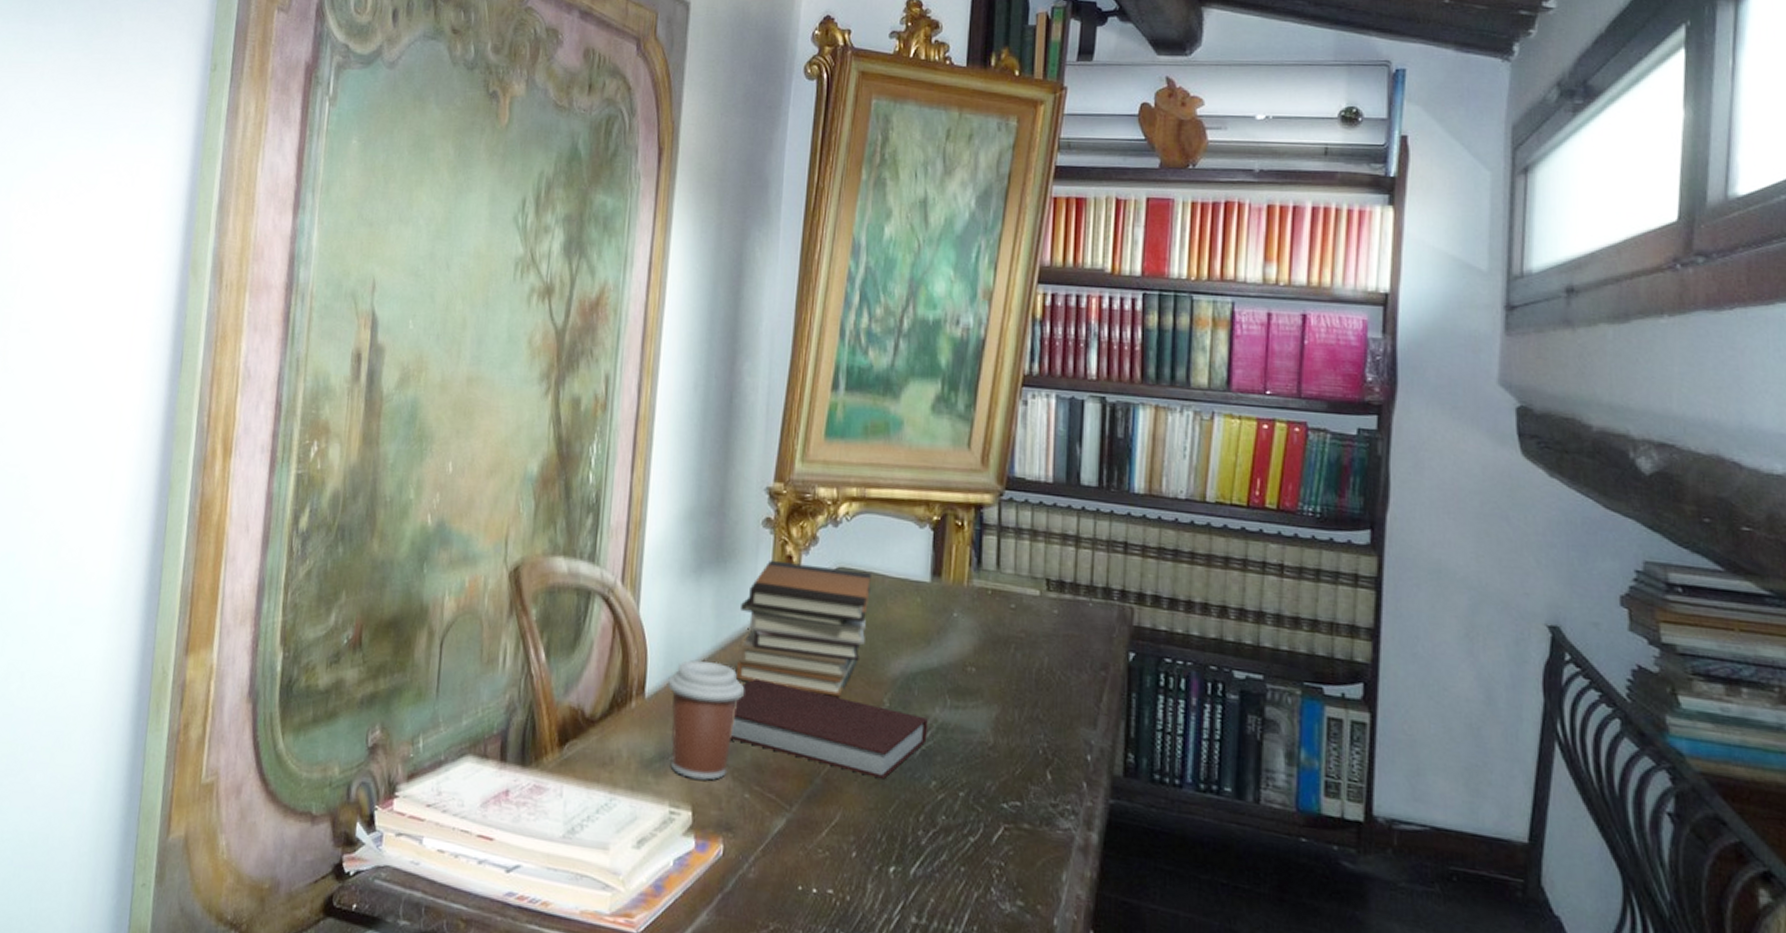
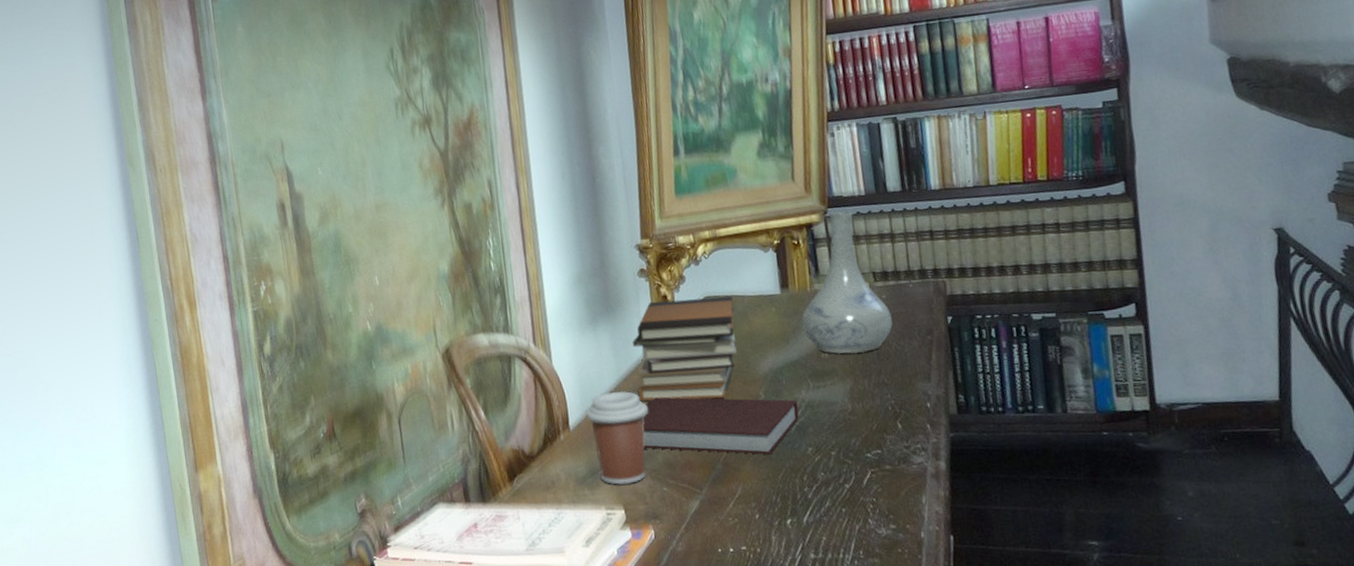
vase: none [951,495,1061,676] -> present [802,211,893,354]

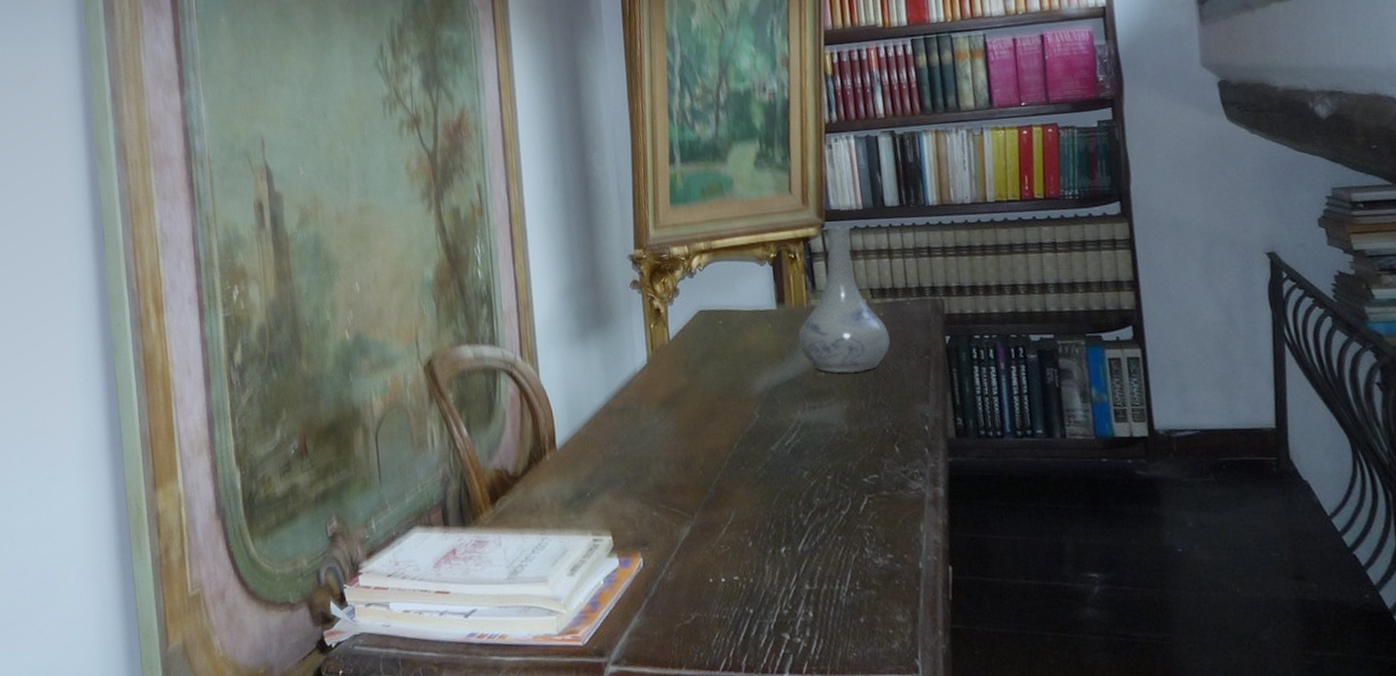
coffee cup: present [585,390,648,485] -> none [573,408,638,509]
book stack: present [633,296,737,401] -> none [624,311,731,420]
notebook: present [642,397,799,455] -> none [632,415,795,479]

